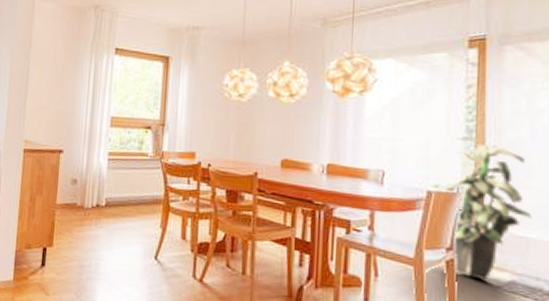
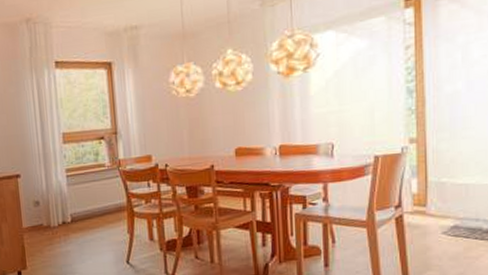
indoor plant: present [431,136,532,281] -> none [377,97,470,230]

